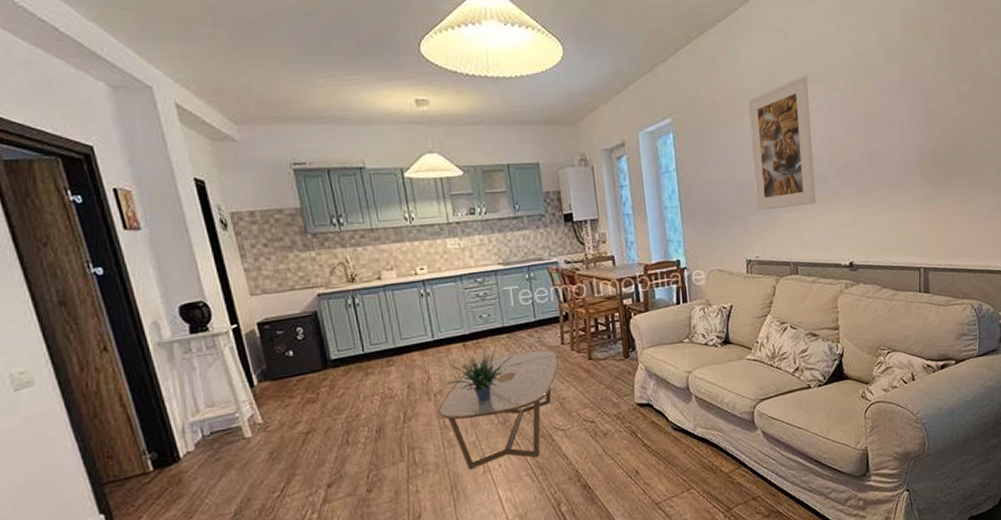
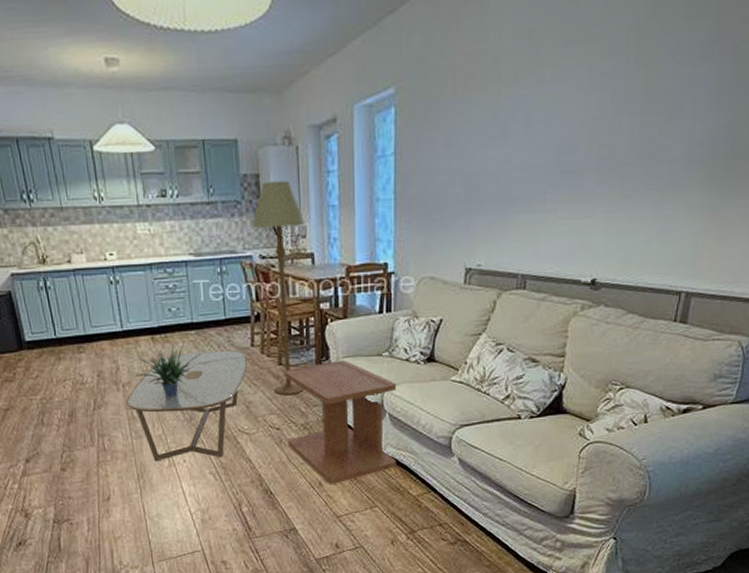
floor lamp: none [556,195,614,389] -> present [252,181,306,396]
side table: none [594,349,707,472] -> present [283,360,397,484]
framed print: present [748,75,816,211] -> none [487,32,577,210]

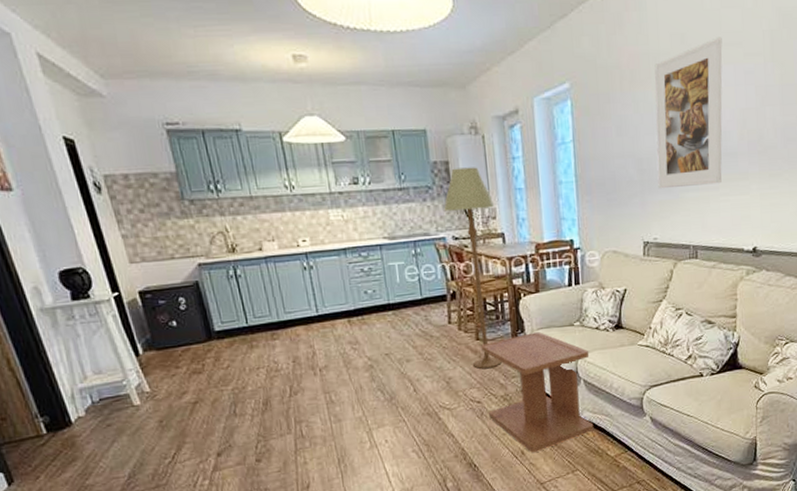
coffee table: present [125,350,248,462] -> none [323,328,446,444]
potted plant: present [135,339,200,397] -> none [332,320,398,379]
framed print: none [487,32,577,210] -> present [654,37,723,189]

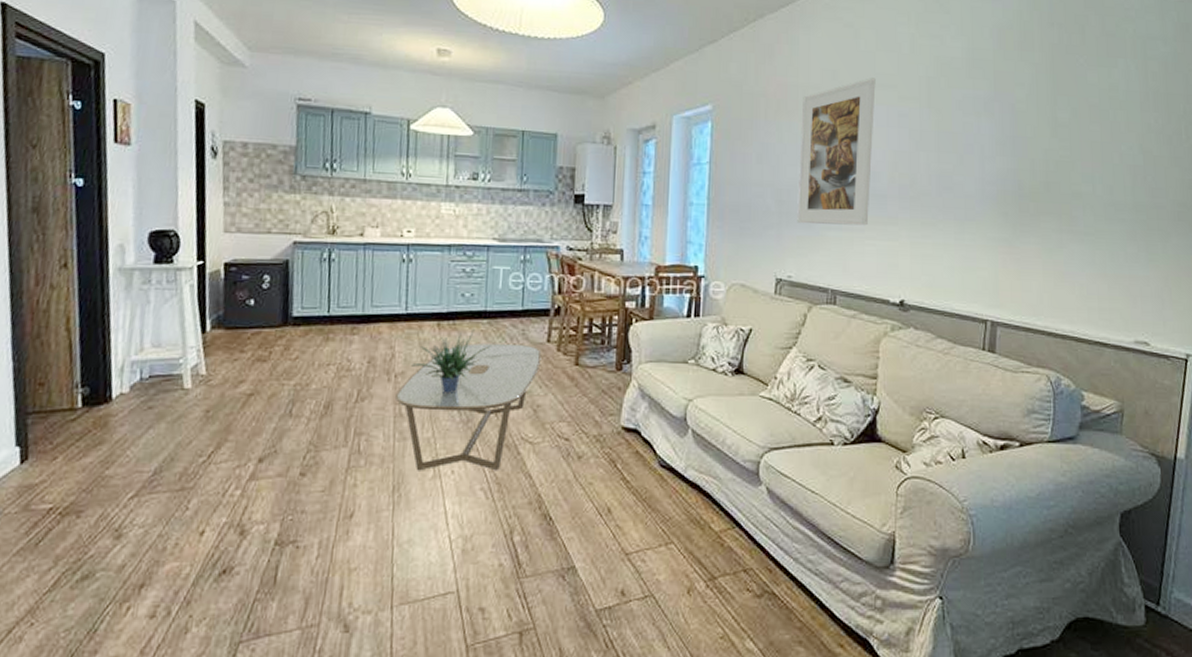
coffee table: none [323,328,446,444] -> present [394,343,542,471]
potted plant: none [332,320,398,379] -> present [411,328,489,394]
floor lamp: present [444,167,502,369] -> none [562,176,618,401]
side table: present [481,332,594,452] -> none [576,365,702,512]

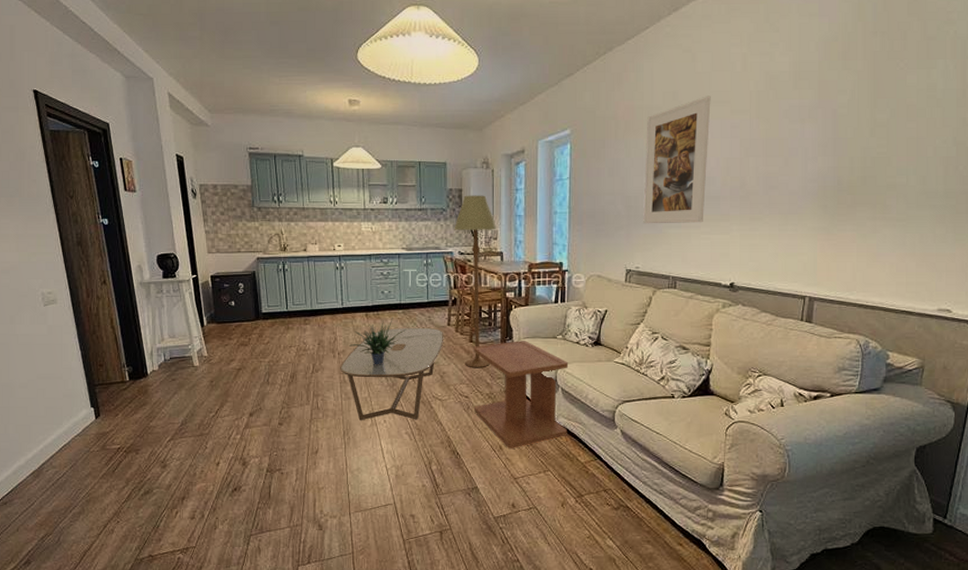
floor lamp: none [562,176,618,401] -> present [454,195,497,368]
side table: none [576,365,702,512] -> present [473,341,569,448]

